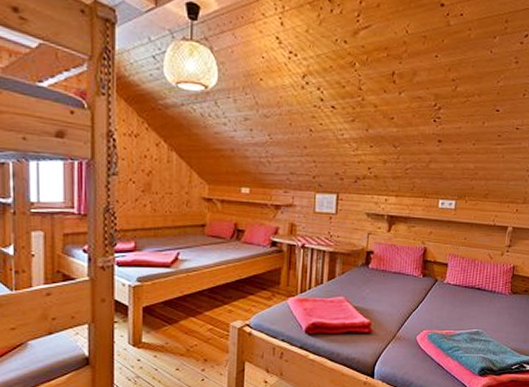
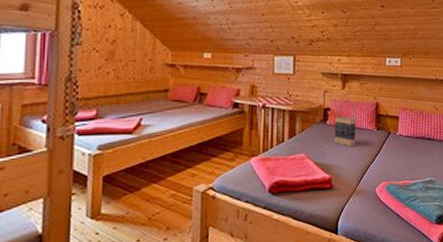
bag: none [376,241,400,293] -> present [334,98,355,147]

